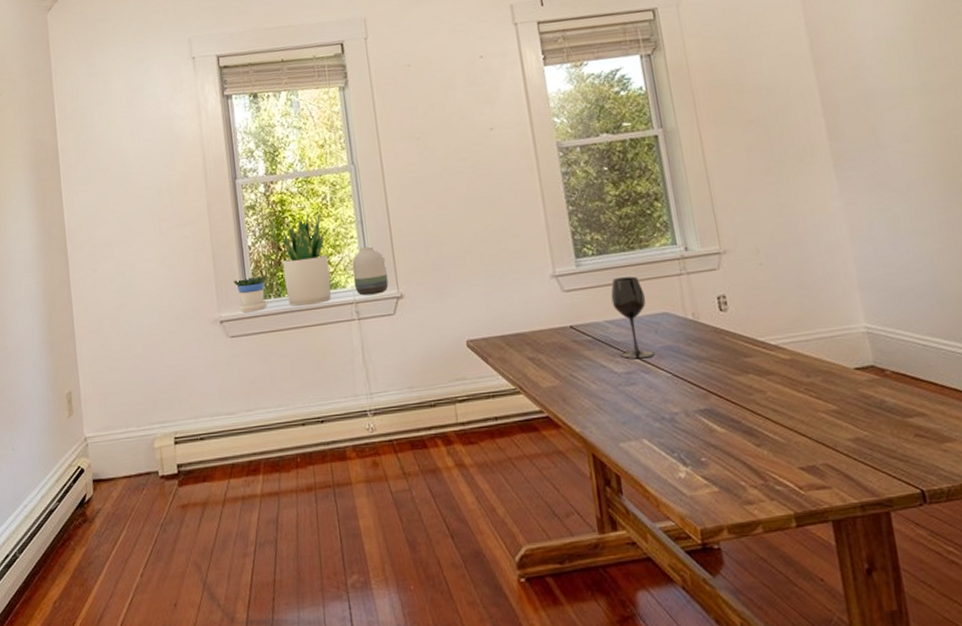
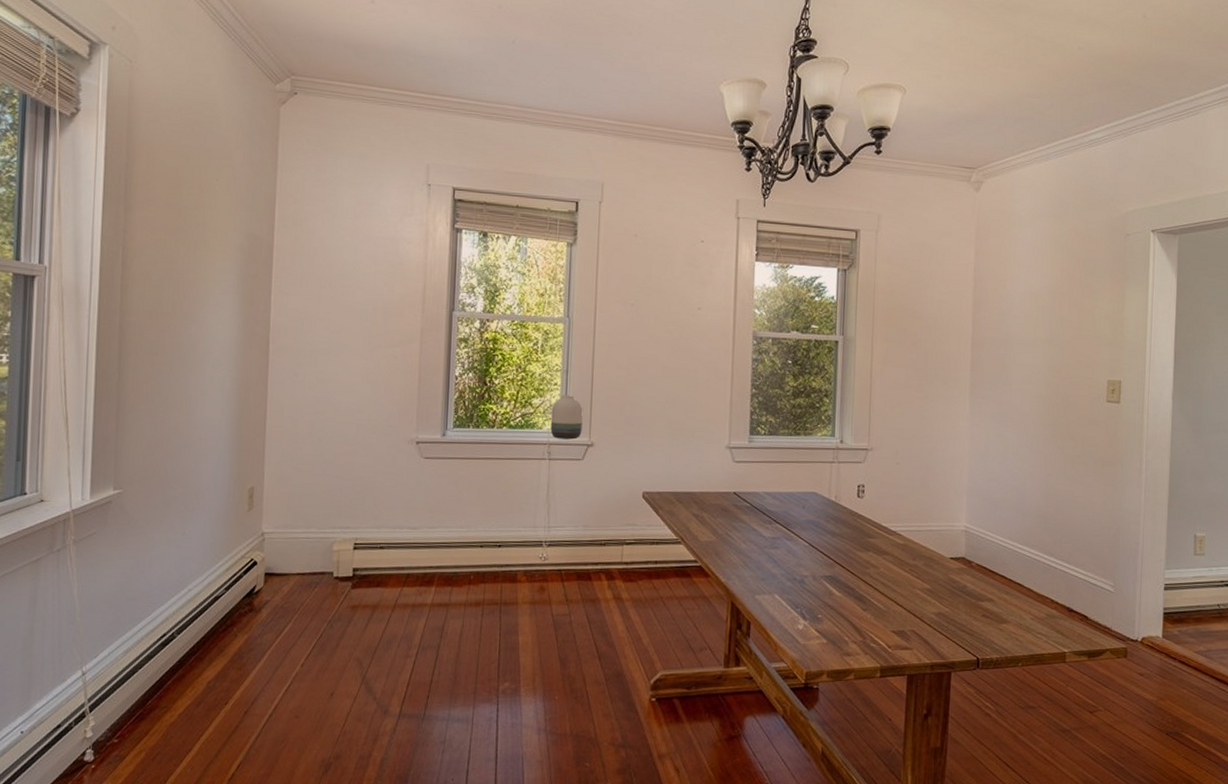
flowerpot: present [233,275,269,313] -> none [435,405,469,438]
planter: present [280,212,331,307] -> none [485,354,532,441]
wineglass: present [610,276,655,359] -> none [770,457,801,528]

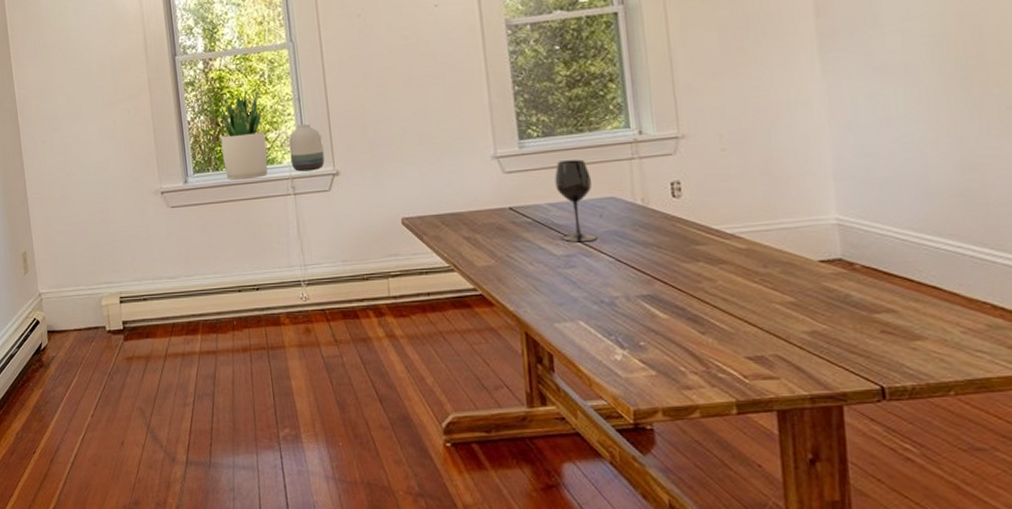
planter: none [485,354,532,441] -> present [218,89,268,181]
wineglass: none [770,457,801,528] -> present [554,159,598,243]

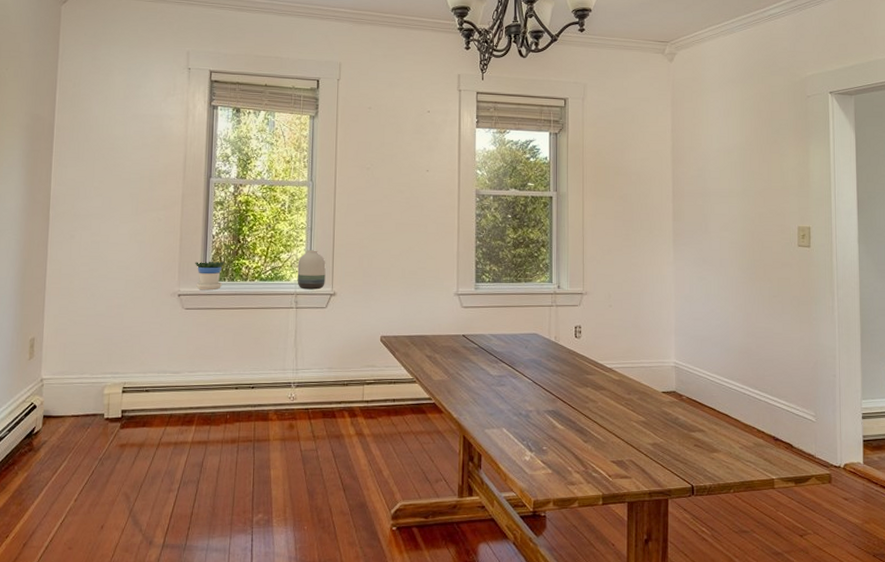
flowerpot: none [173,149,207,185] -> present [195,261,225,291]
planter: present [218,89,268,181] -> none [239,215,281,292]
wineglass: present [554,159,598,243] -> none [496,302,523,367]

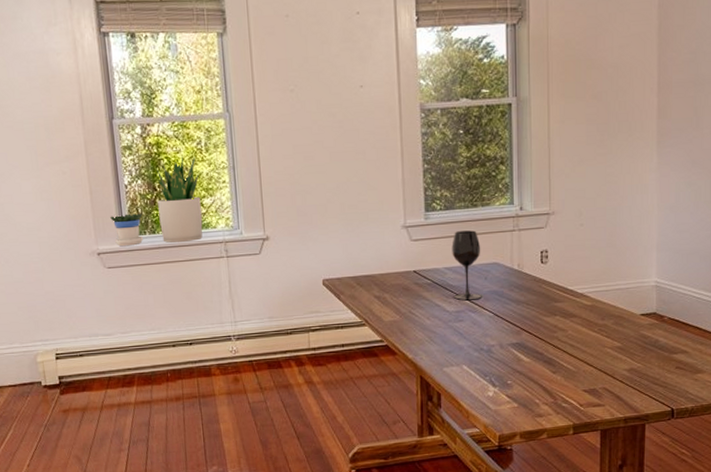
planter: none [239,215,281,292] -> present [156,156,203,244]
vase: present [297,250,326,290] -> none [223,191,256,236]
wineglass: none [496,302,523,367] -> present [452,230,482,301]

